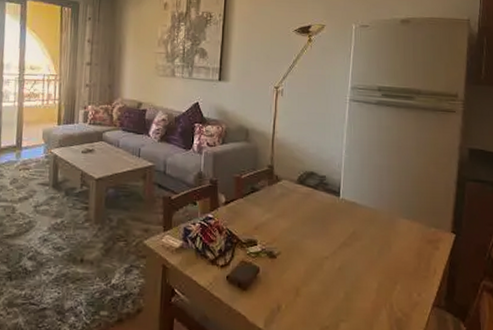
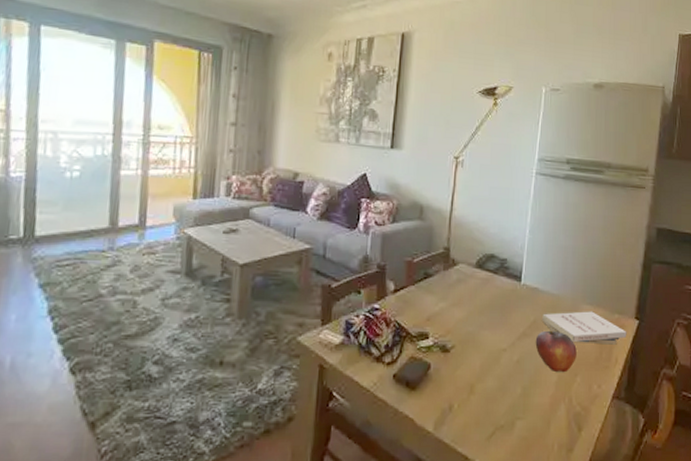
fruit: none [355,241,396,281] -> present [535,330,577,373]
books: none [361,224,444,256] -> present [542,311,627,345]

